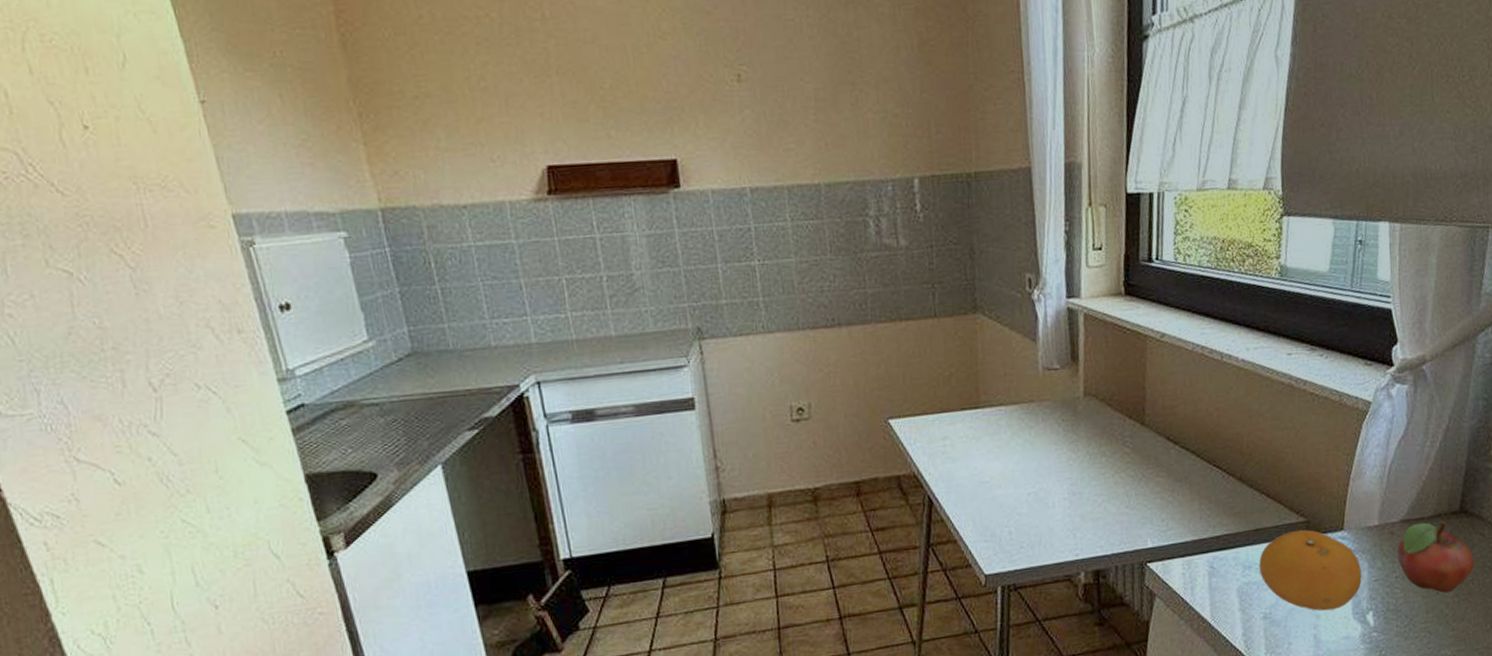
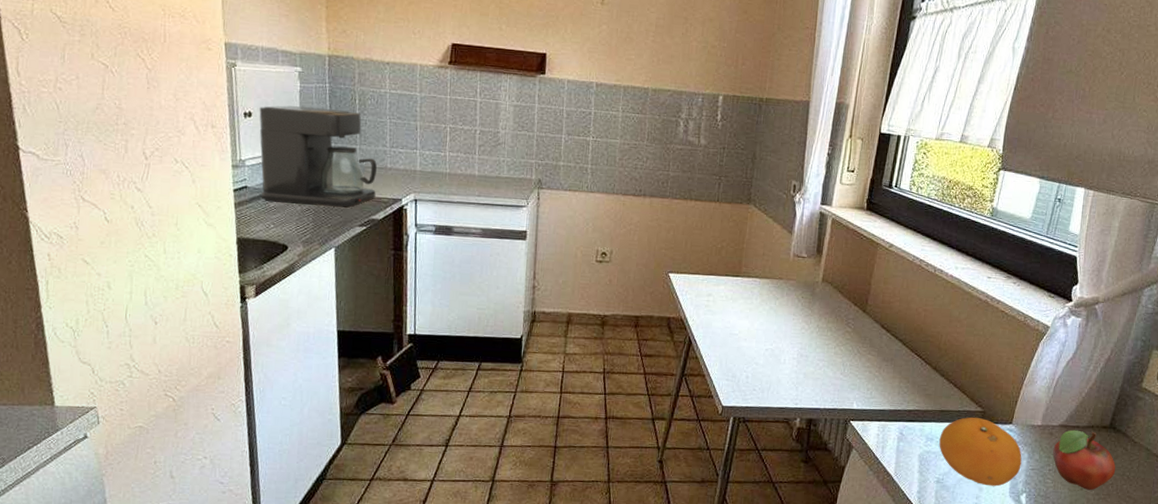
coffee maker: none [299,279,484,418] -> present [259,105,377,208]

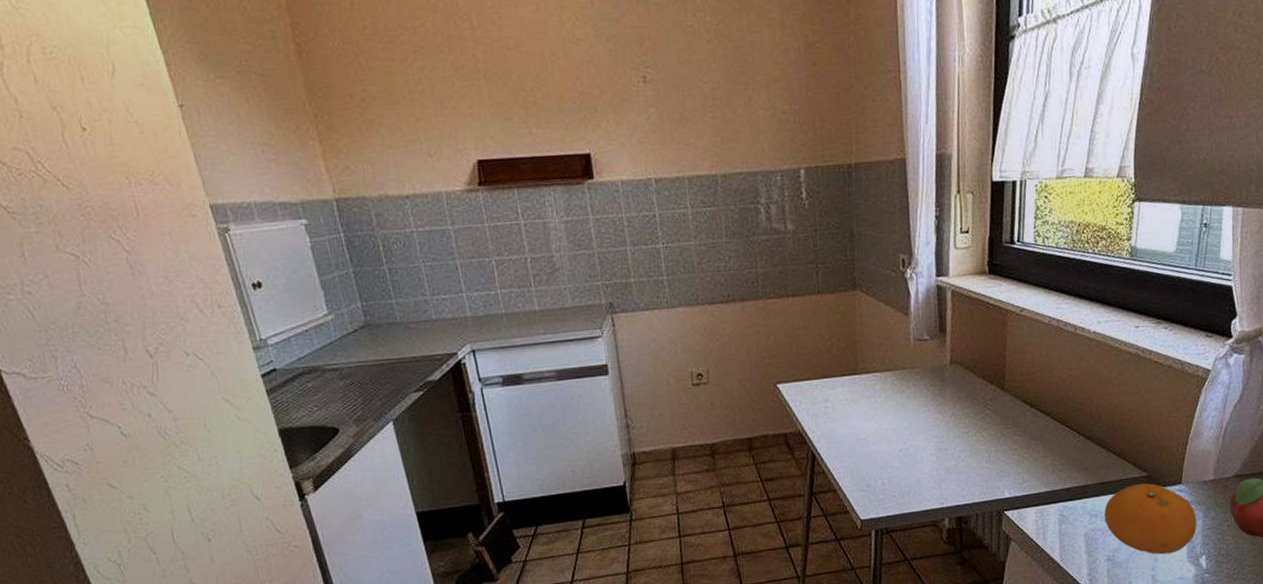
coffee maker: present [259,105,377,208] -> none [268,261,427,381]

